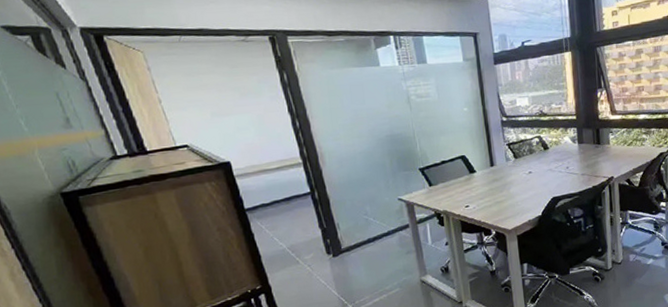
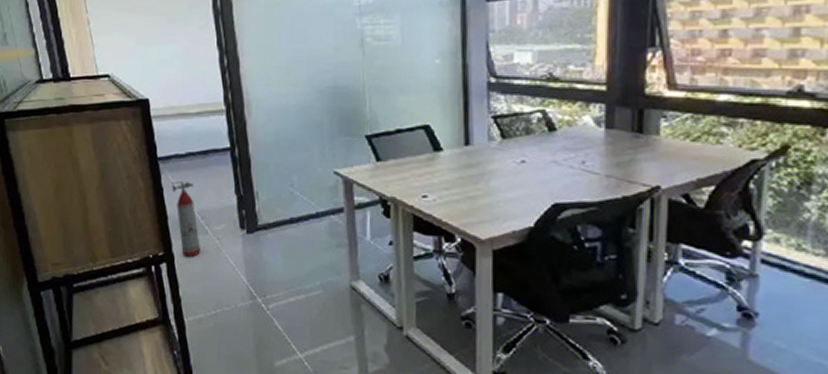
fire extinguisher: none [261,224,294,286] -> present [172,180,200,258]

